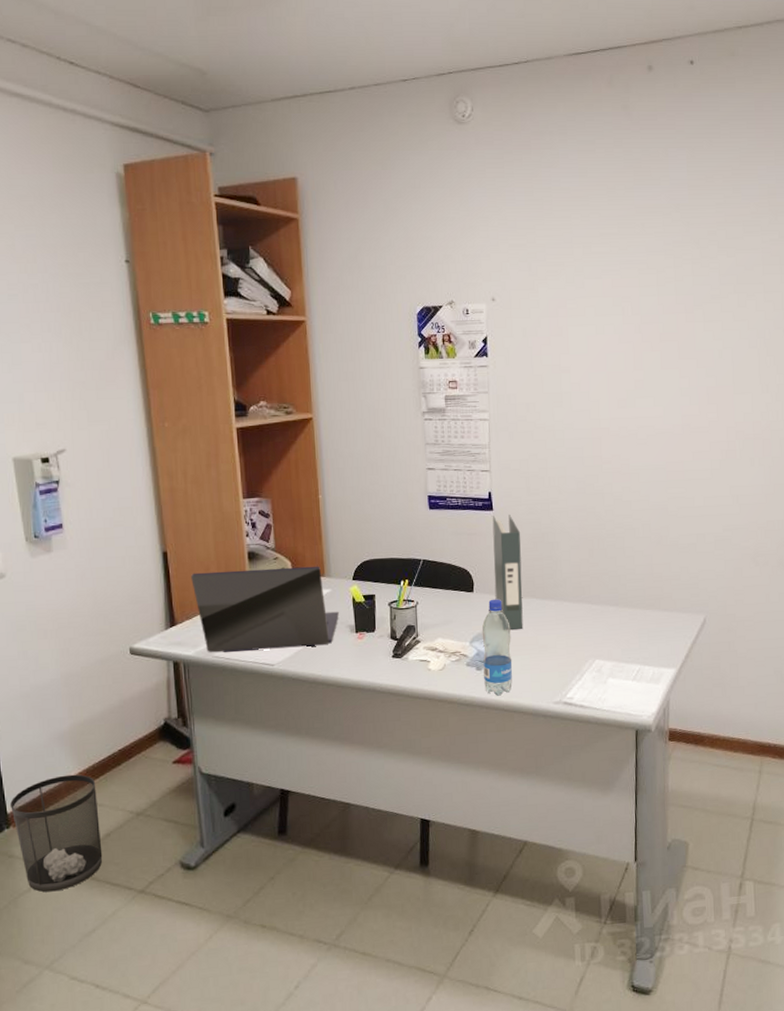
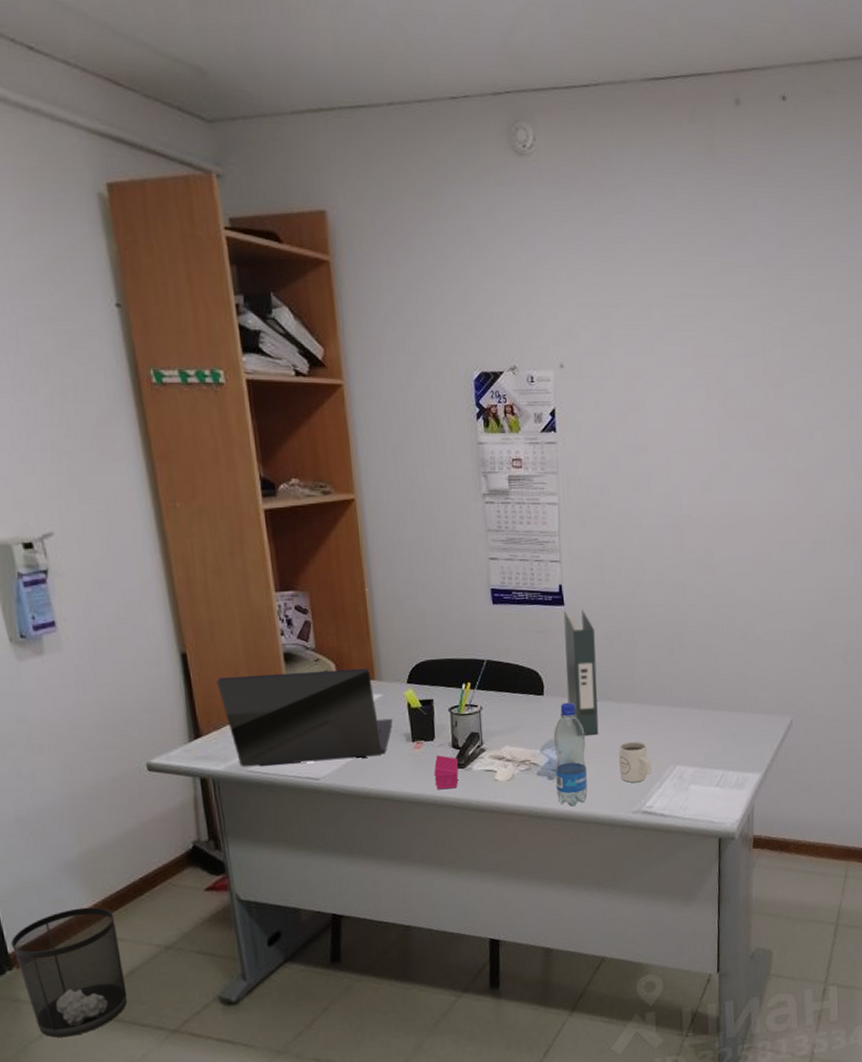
sticky notes: none [374,645,396,677] -> present [434,755,459,790]
mug: none [542,636,572,675] -> present [619,741,652,783]

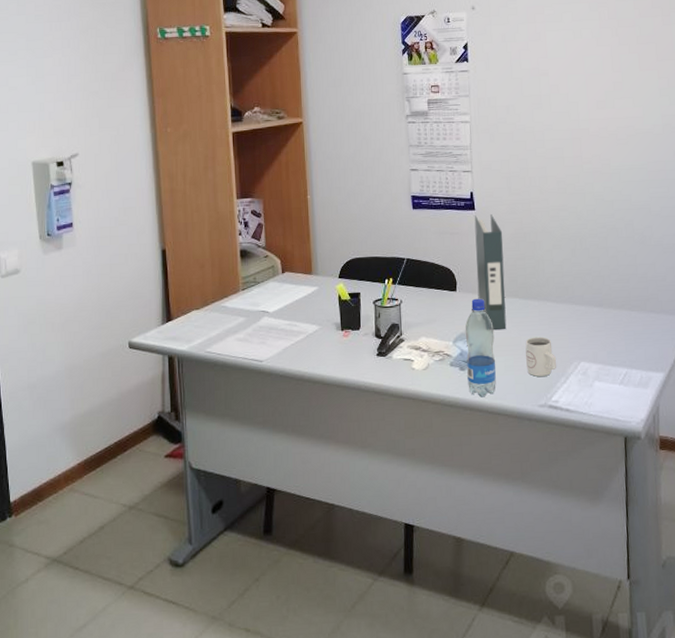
waste bin: present [11,906,128,1038] -> none [14,465,96,584]
laptop: present [217,668,394,766] -> none [187,264,326,348]
sticky notes: present [434,755,459,790] -> none [359,343,381,376]

